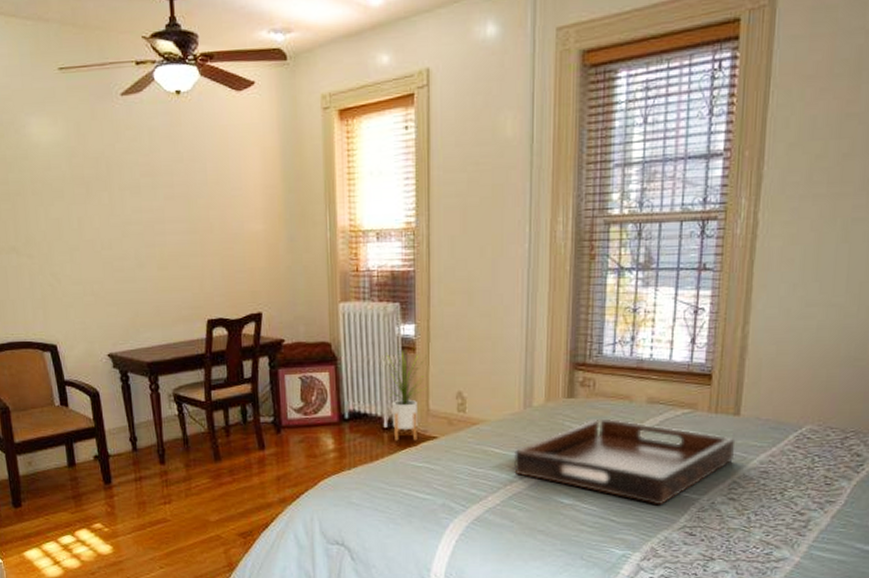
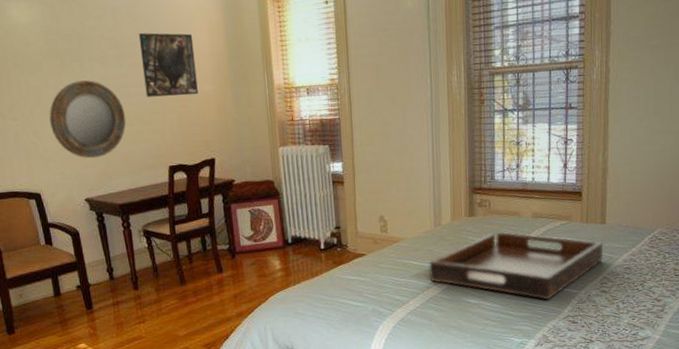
home mirror: none [70,213,160,307] -> present [49,80,126,159]
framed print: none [178,158,246,237] -> present [138,32,198,98]
house plant: present [383,345,427,441] -> none [318,180,355,259]

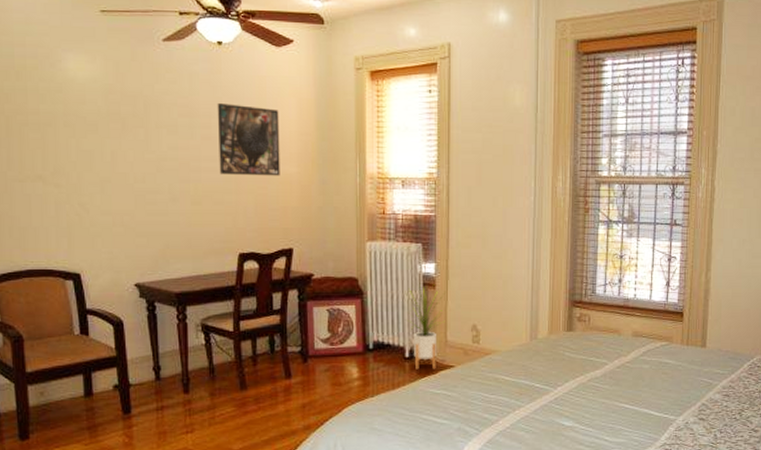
home mirror: present [49,80,126,159] -> none [101,149,193,238]
house plant: none [318,180,355,259] -> present [406,282,445,370]
serving tray: present [429,232,604,300] -> none [522,349,703,426]

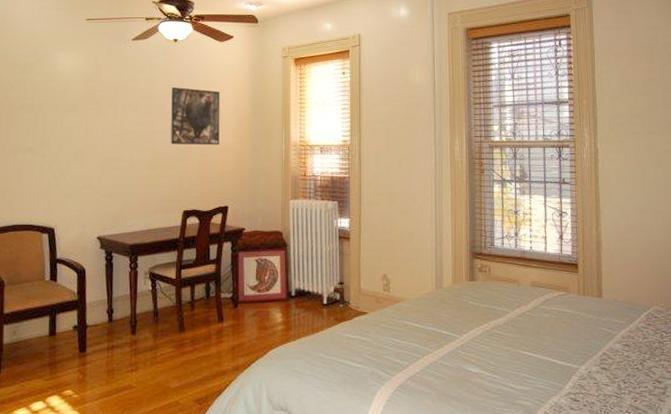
house plant: present [406,282,445,370] -> none [324,235,359,316]

